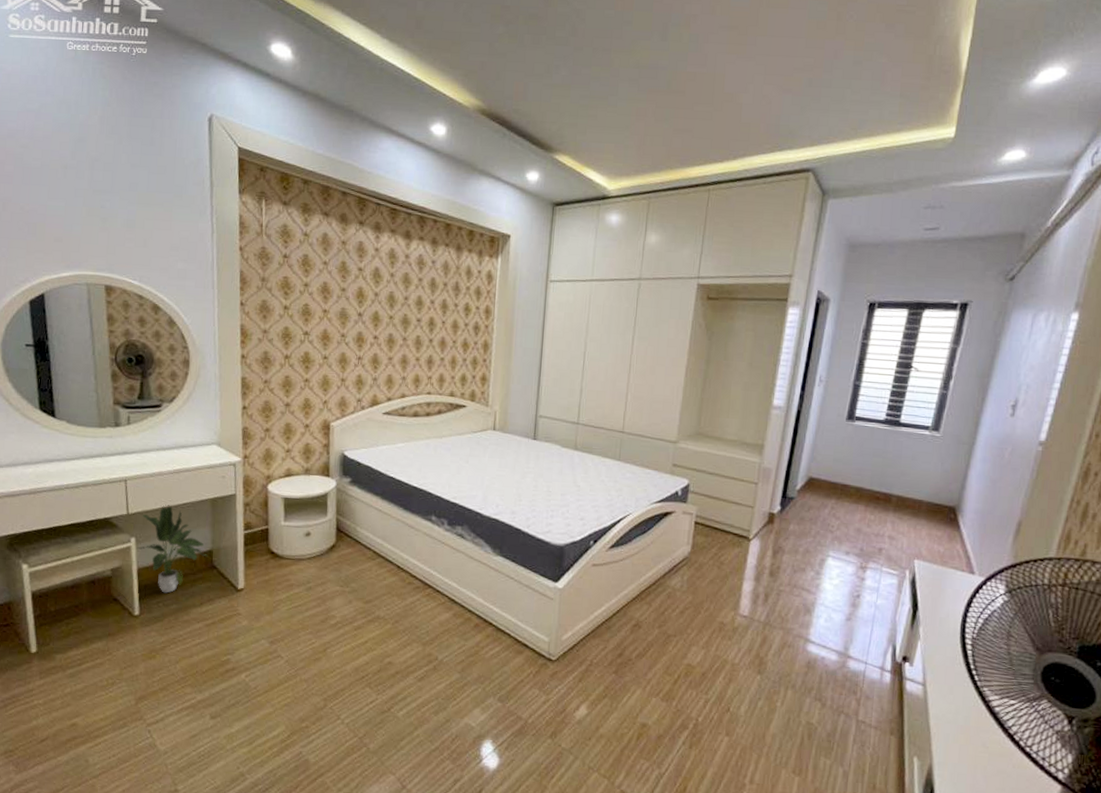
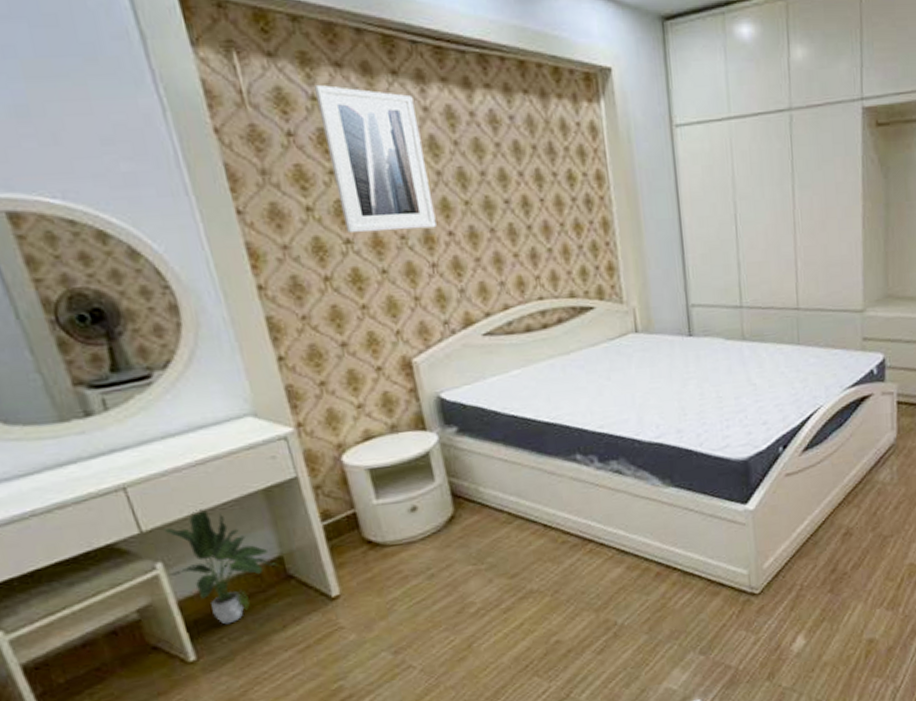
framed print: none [307,225,370,332] -> present [315,84,437,234]

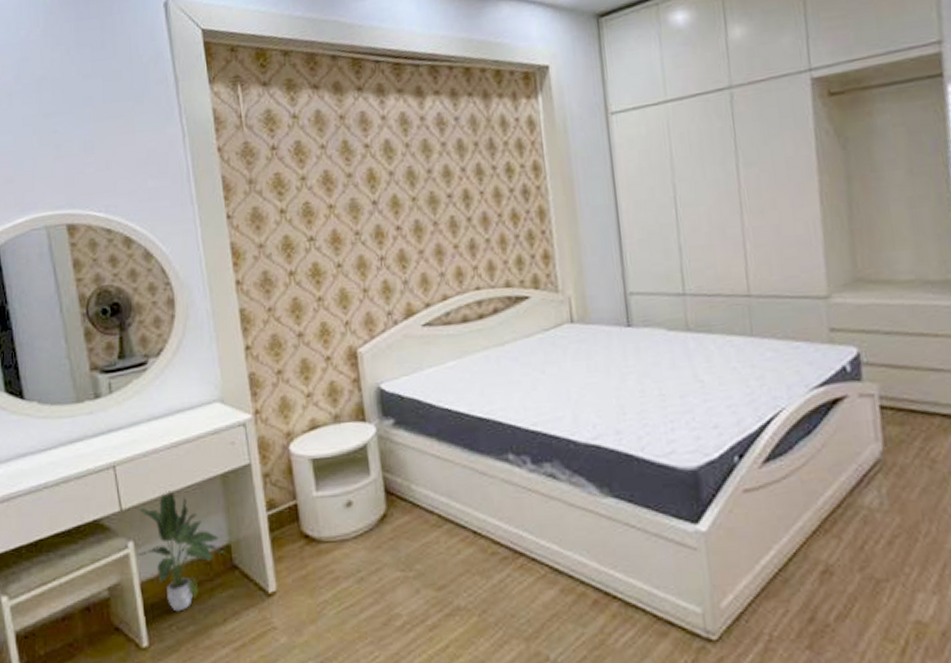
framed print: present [315,84,437,234] -> none [296,104,387,232]

